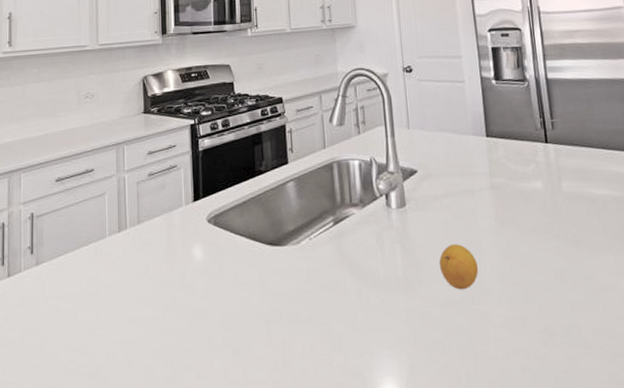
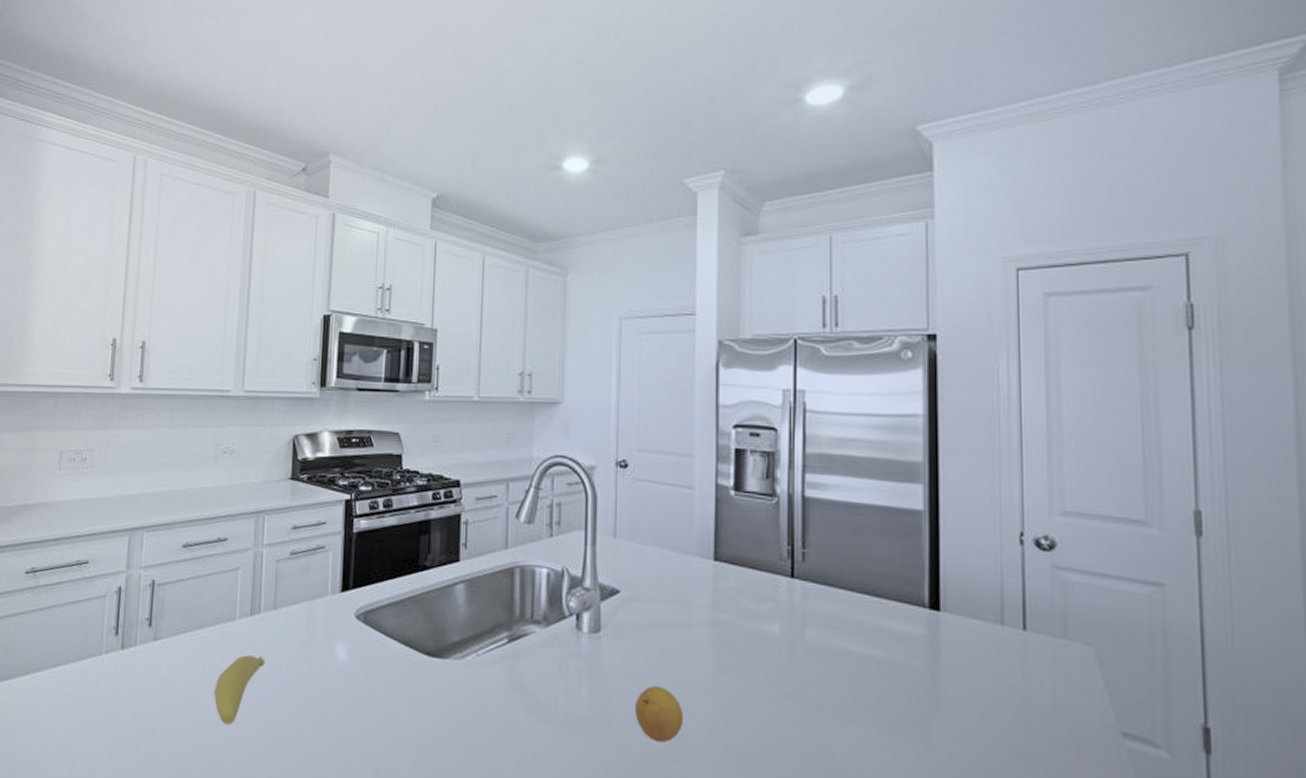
banana: none [92,265,134,329] -> present [214,655,265,724]

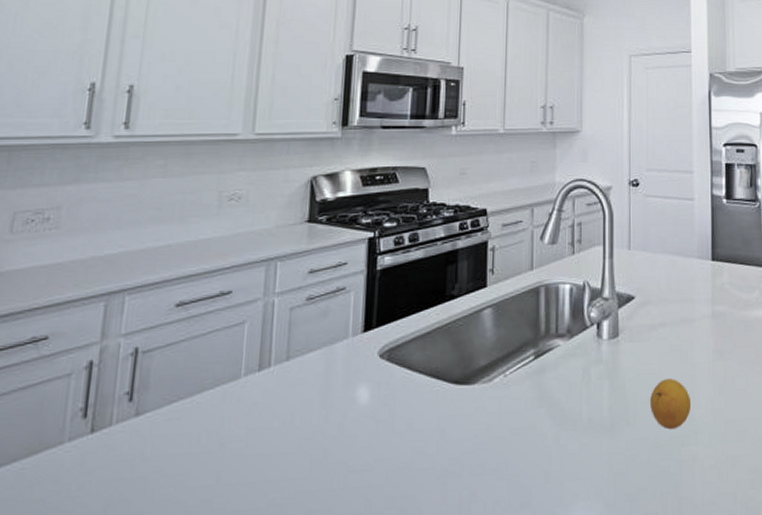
banana: present [214,655,265,724] -> none [212,412,276,496]

